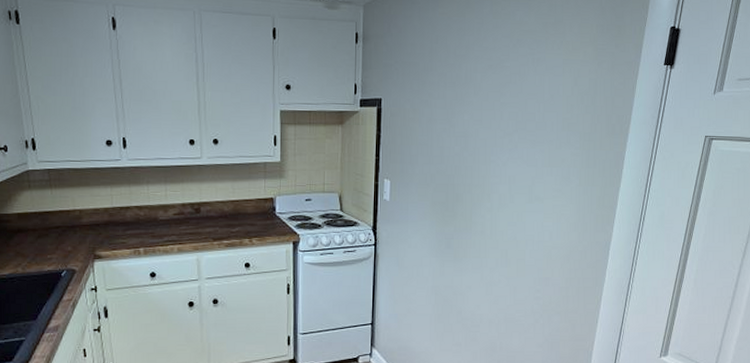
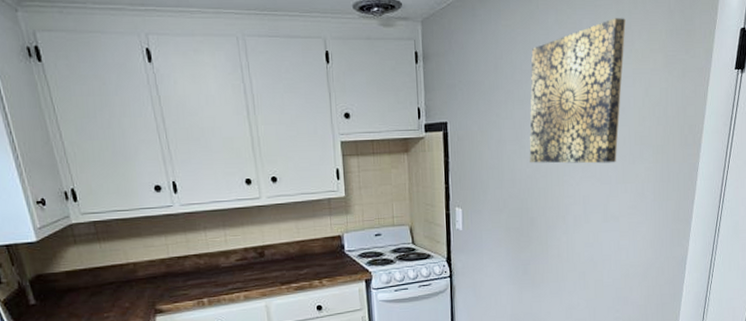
wall art: none [458,11,558,147] -> present [529,18,626,164]

